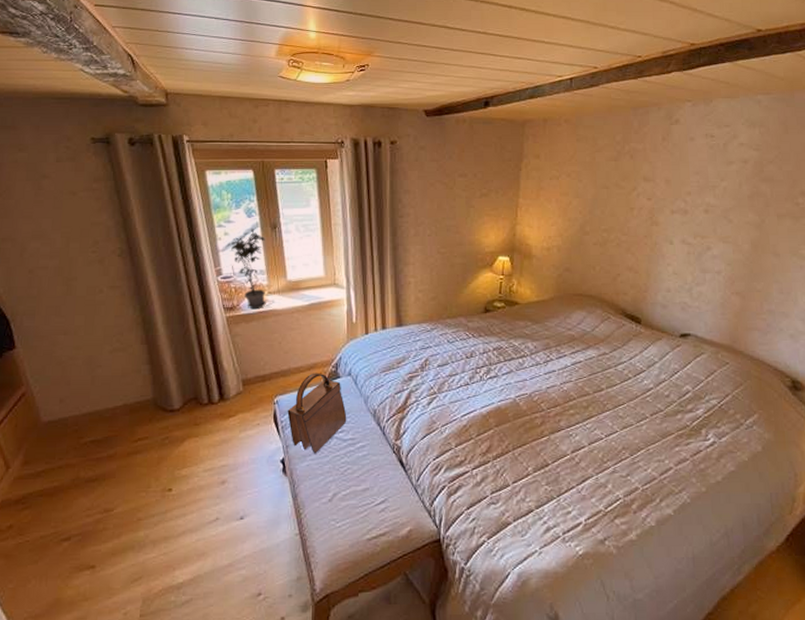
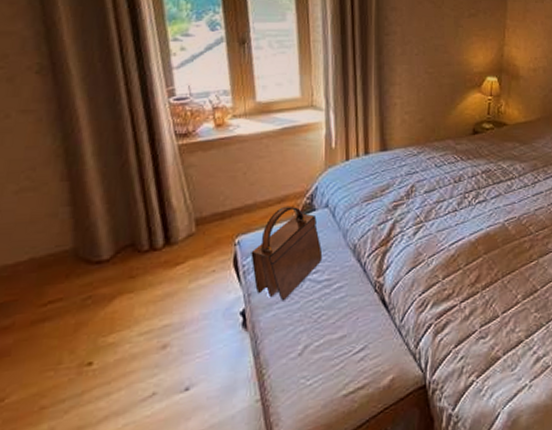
potted plant: present [226,229,266,310] -> none [182,44,232,136]

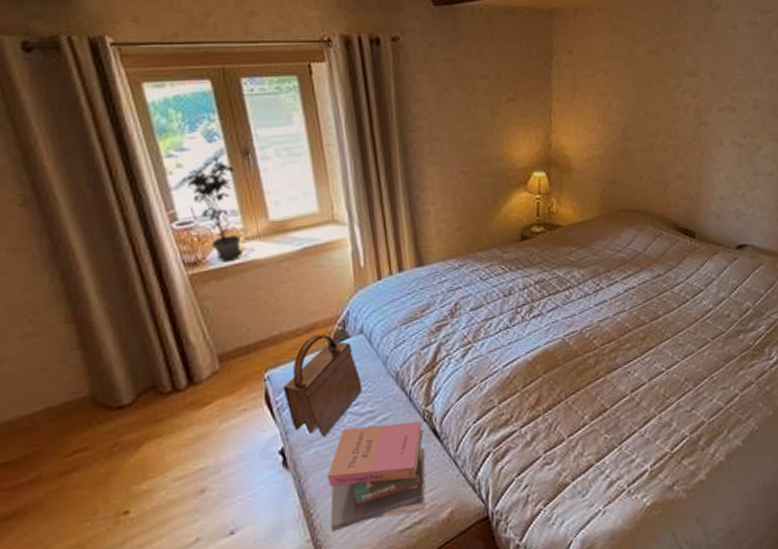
potted plant: none [182,44,232,136] -> present [181,157,243,262]
books: none [280,291,373,393] -> present [327,421,426,532]

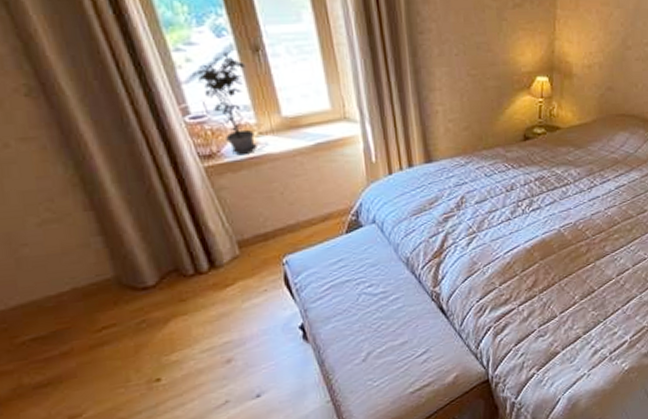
handbag: present [283,334,363,437] -> none [301,223,376,314]
books: present [327,421,426,532] -> none [344,300,434,394]

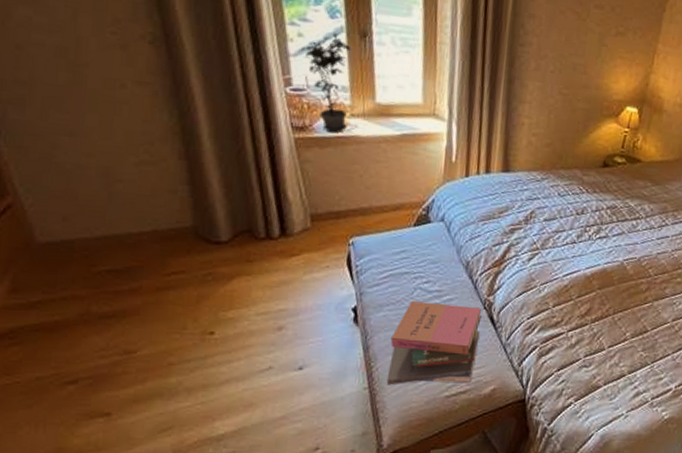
books: none [344,300,434,394] -> present [386,301,482,385]

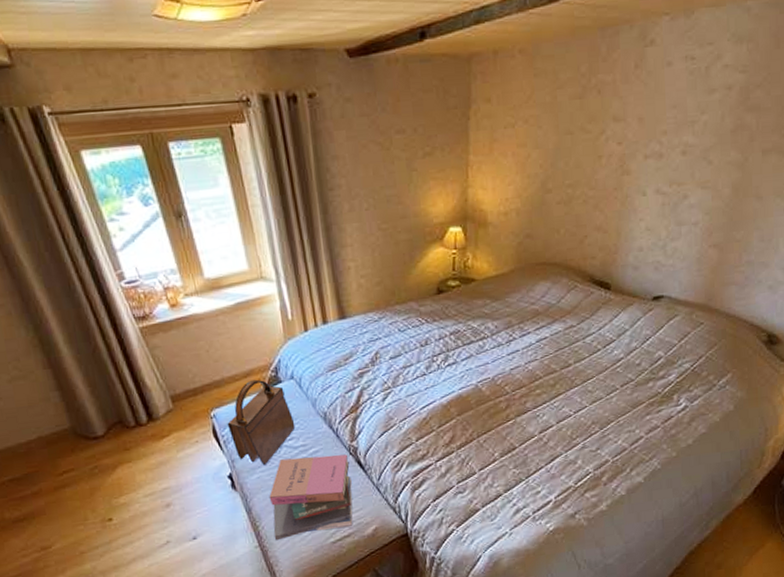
potted plant: present [300,33,352,133] -> none [124,220,184,316]
handbag: none [364,214,435,305] -> present [227,379,296,466]

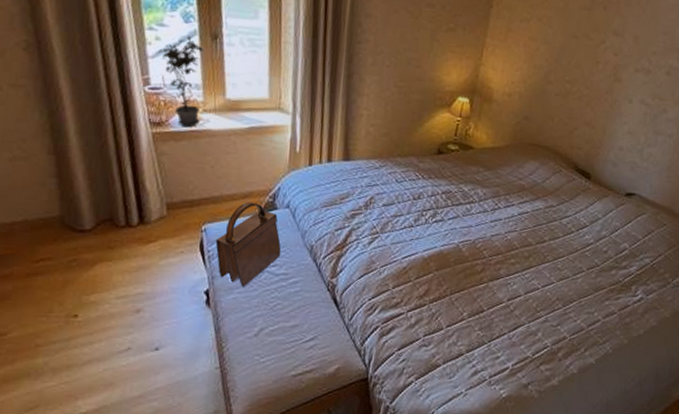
potted plant: none [124,220,184,316] -> present [157,36,204,128]
books: present [269,454,353,541] -> none [236,284,326,365]

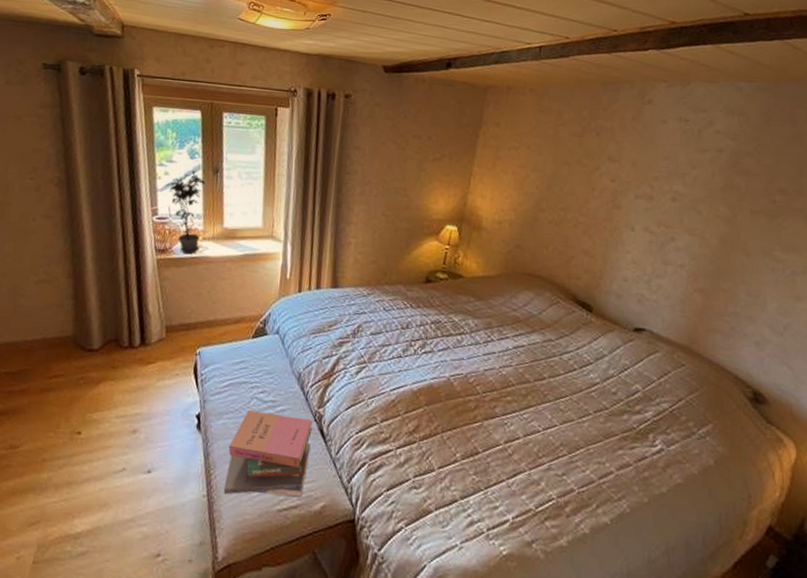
handbag: present [215,201,282,287] -> none [208,326,270,413]
books: none [236,284,326,365] -> present [223,410,313,497]

